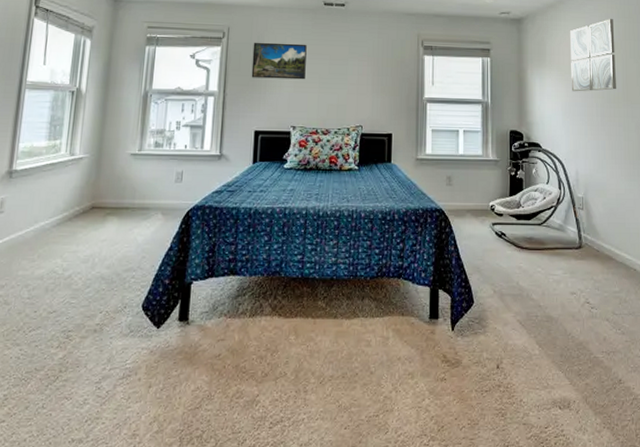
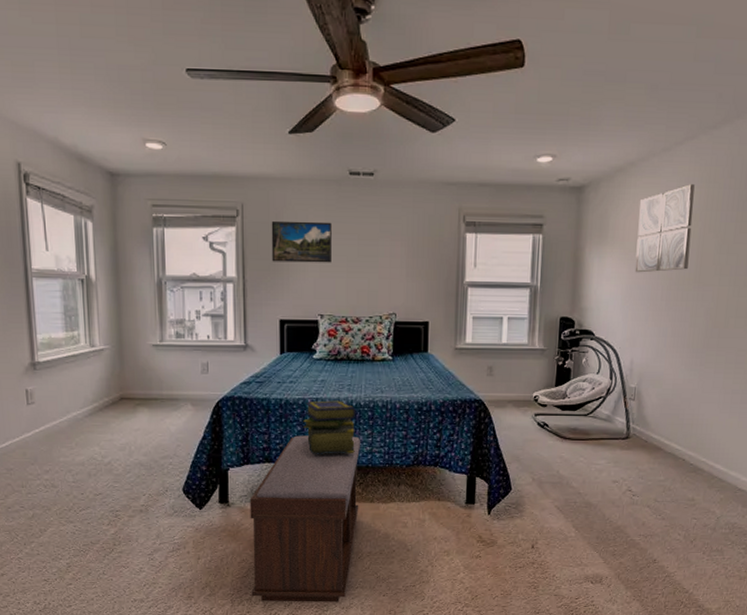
bench: none [202,246,326,439] -> present [249,435,360,602]
stack of books: none [270,210,323,266] -> present [303,400,357,454]

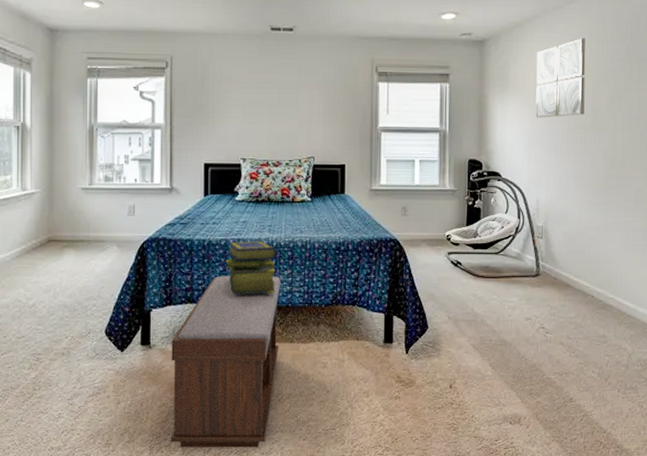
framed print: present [271,220,332,263] -> none [198,71,254,110]

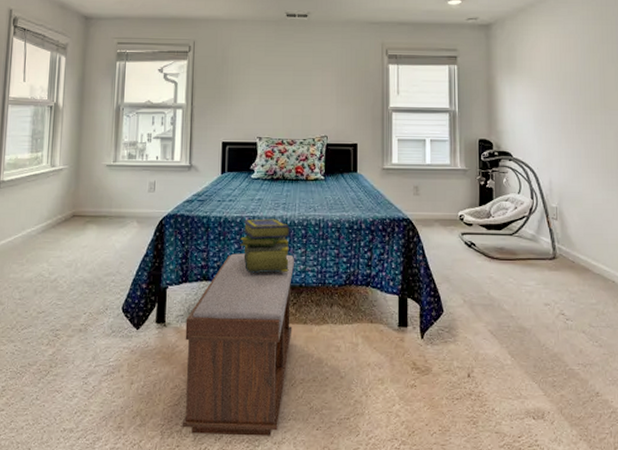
wall art: present [535,38,586,118] -> none [542,21,593,99]

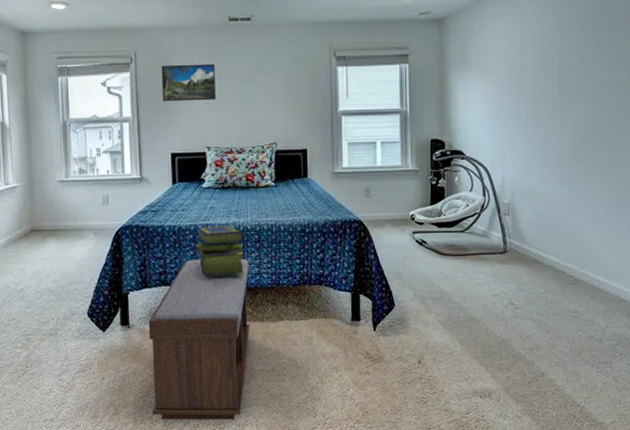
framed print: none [217,55,271,91] -> present [161,63,216,102]

